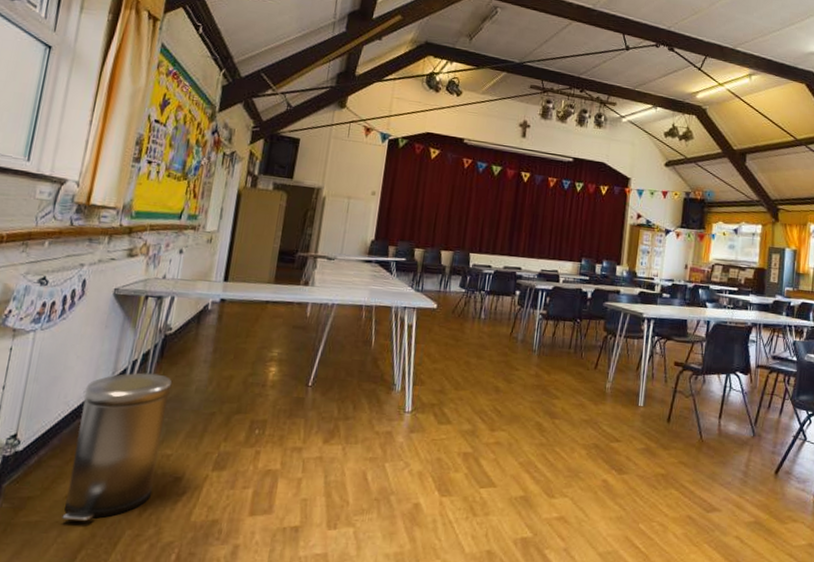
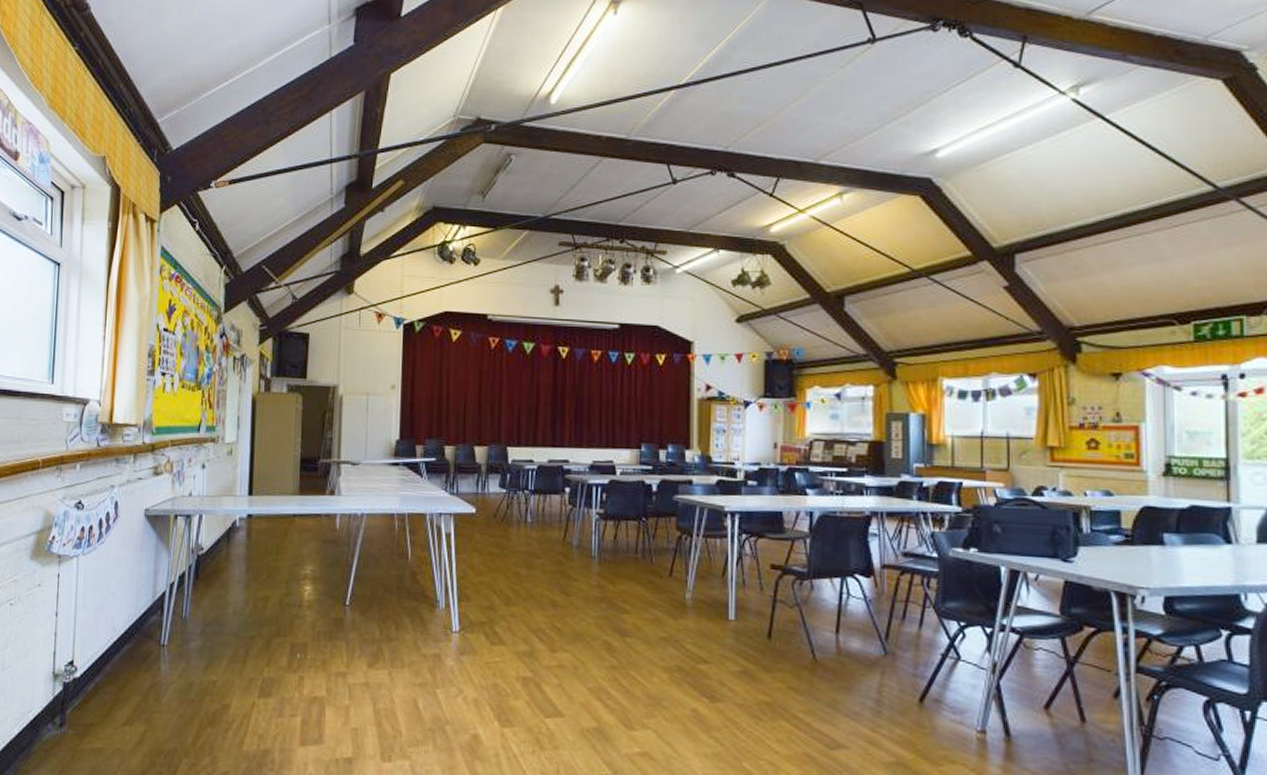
pedal bin: present [62,373,173,522] -> none [122,595,210,750]

